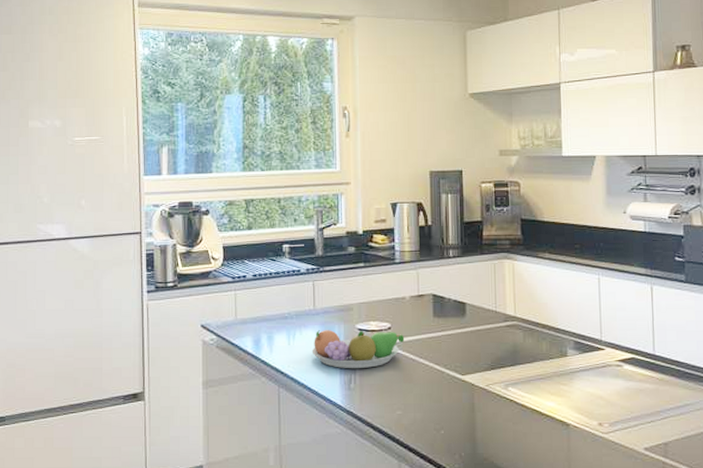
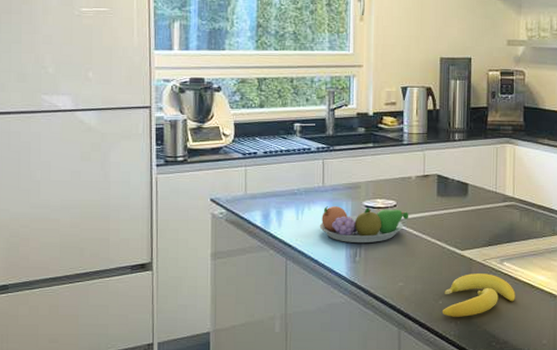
banana: none [444,400,524,448] -> present [441,274,516,317]

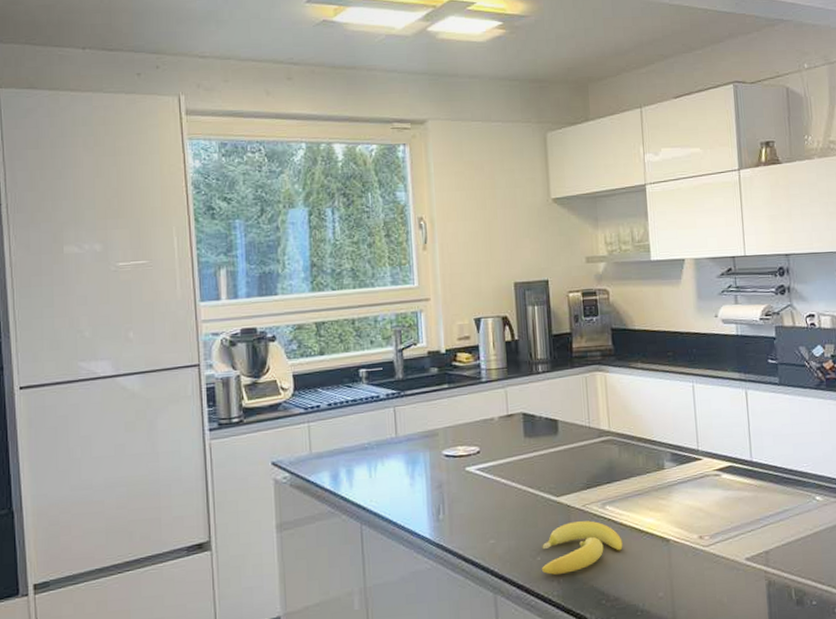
fruit bowl: present [319,206,409,244] -> none [395,456,495,499]

